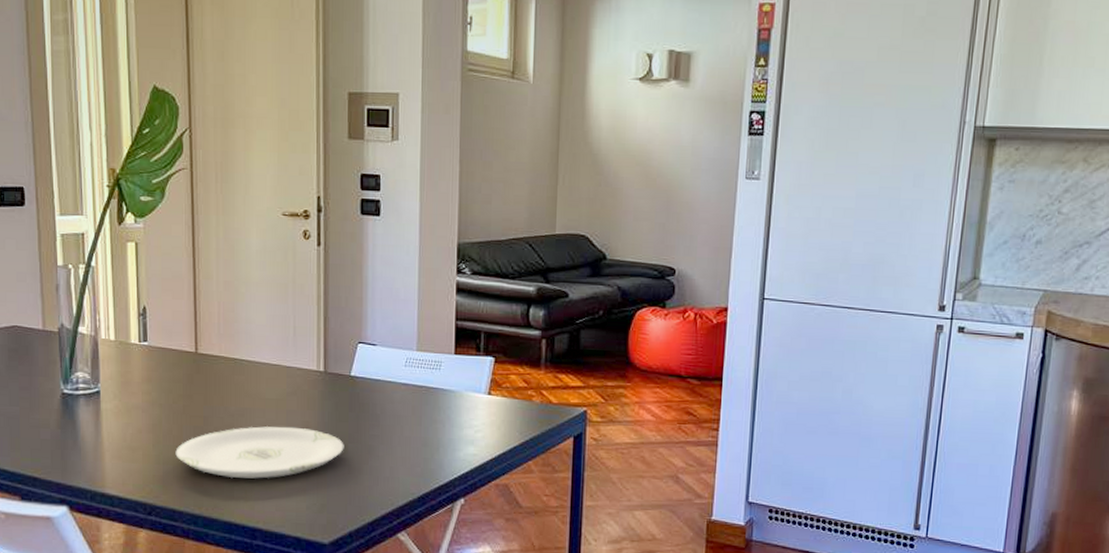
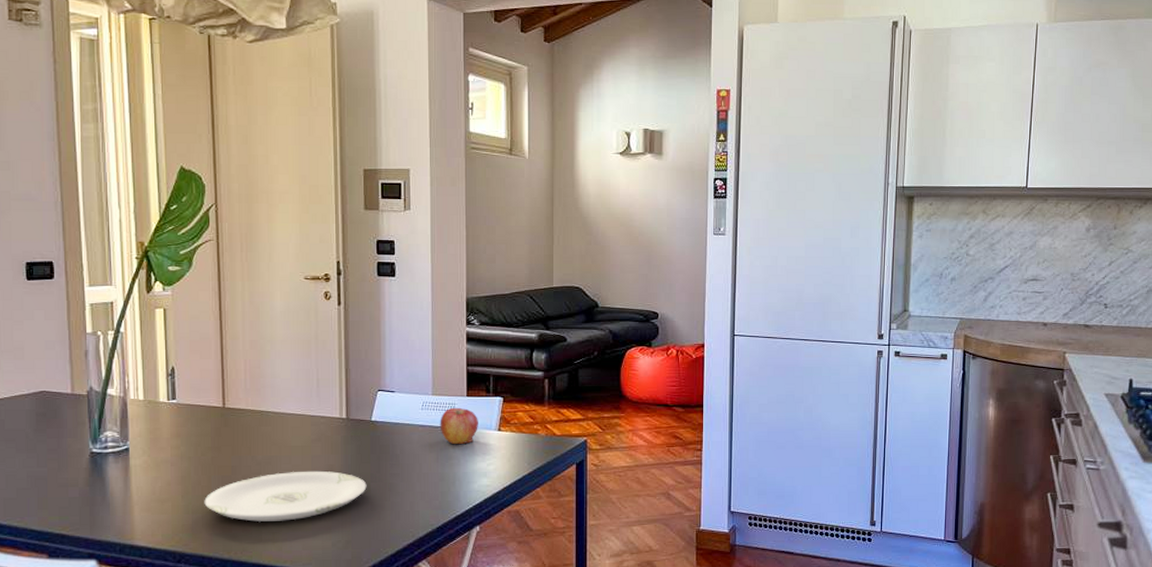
apple: none [424,365,467,407] -> present [440,407,478,444]

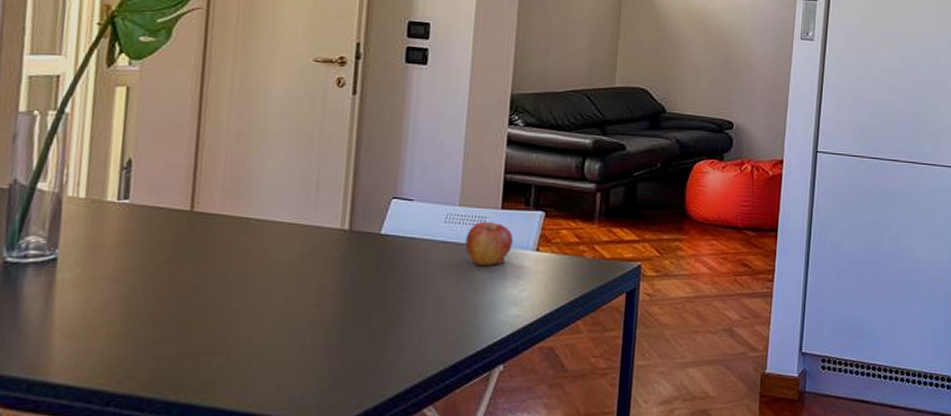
plate: present [204,470,367,523] -> none [151,292,367,356]

